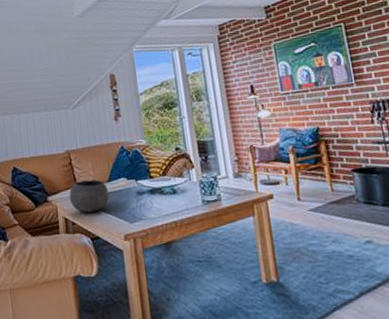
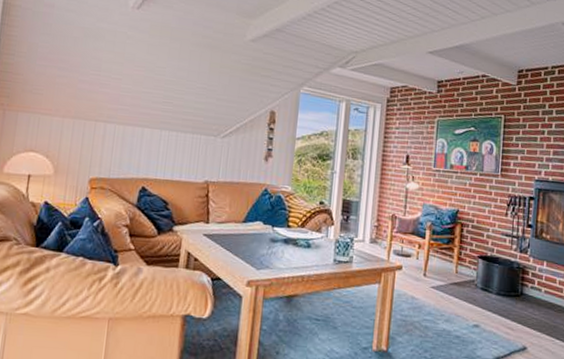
bowl: present [69,179,109,213] -> none [197,215,242,252]

